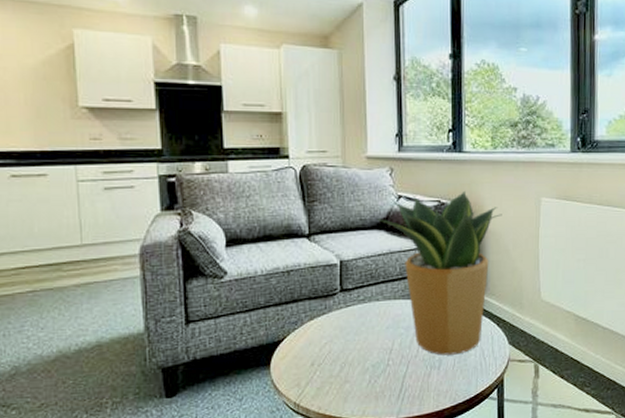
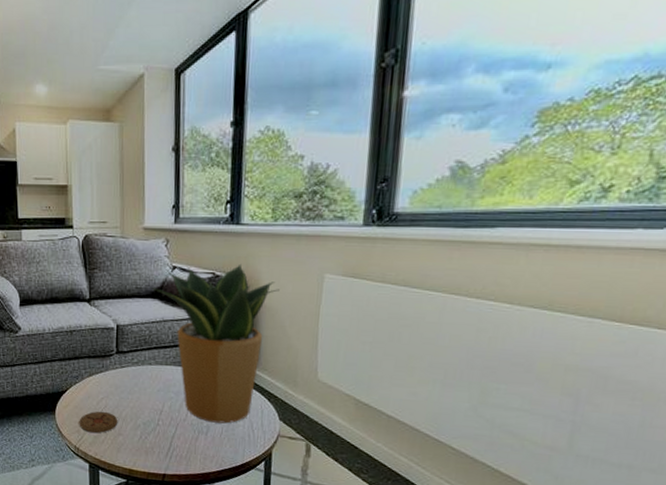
coaster: none [299,358,344,384] -> present [79,411,118,433]

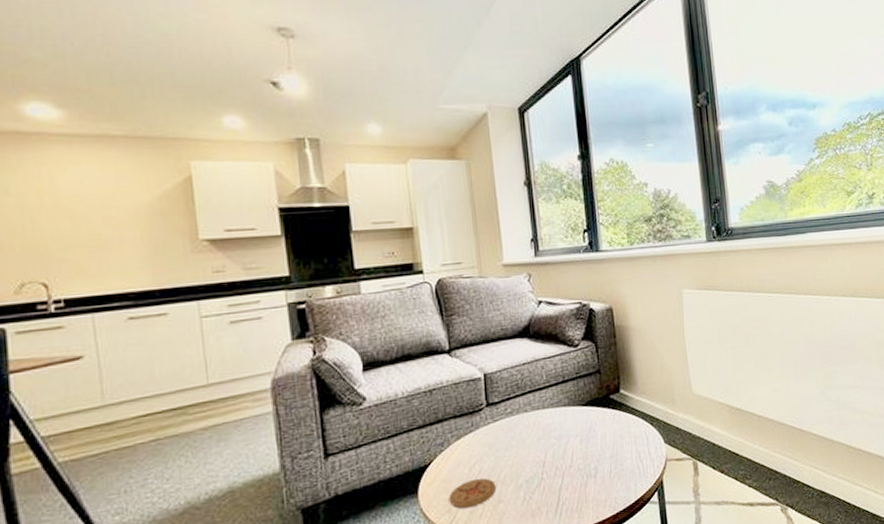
potted plant: present [151,263,280,424] -> none [518,289,645,463]

